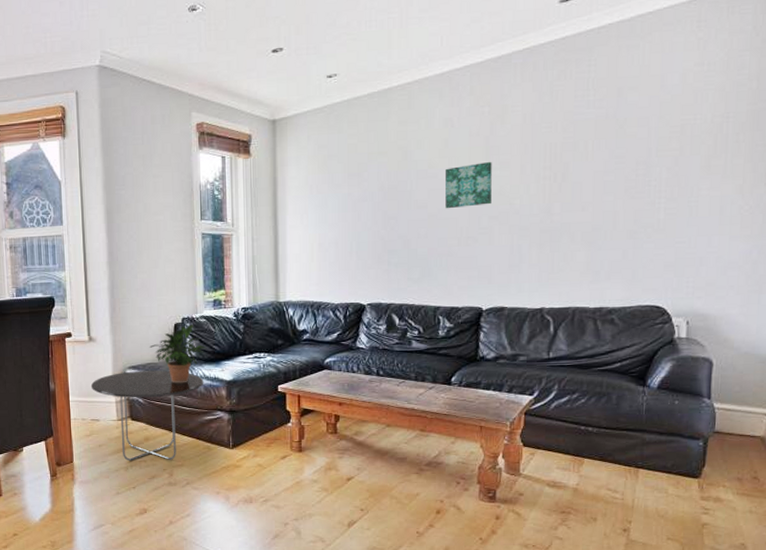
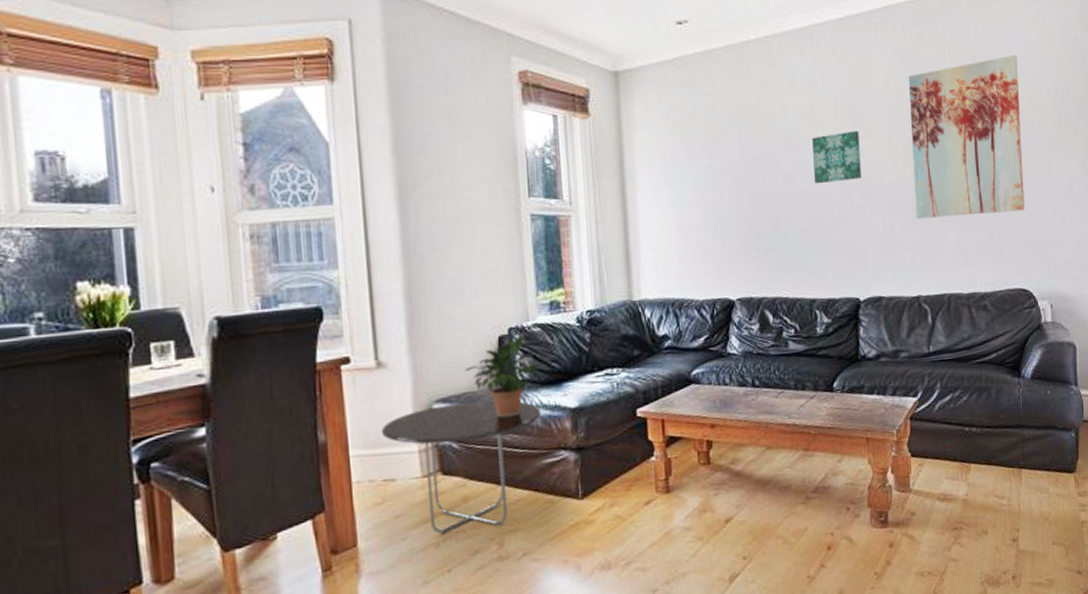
wall art: none [545,84,670,239] -> present [908,55,1025,219]

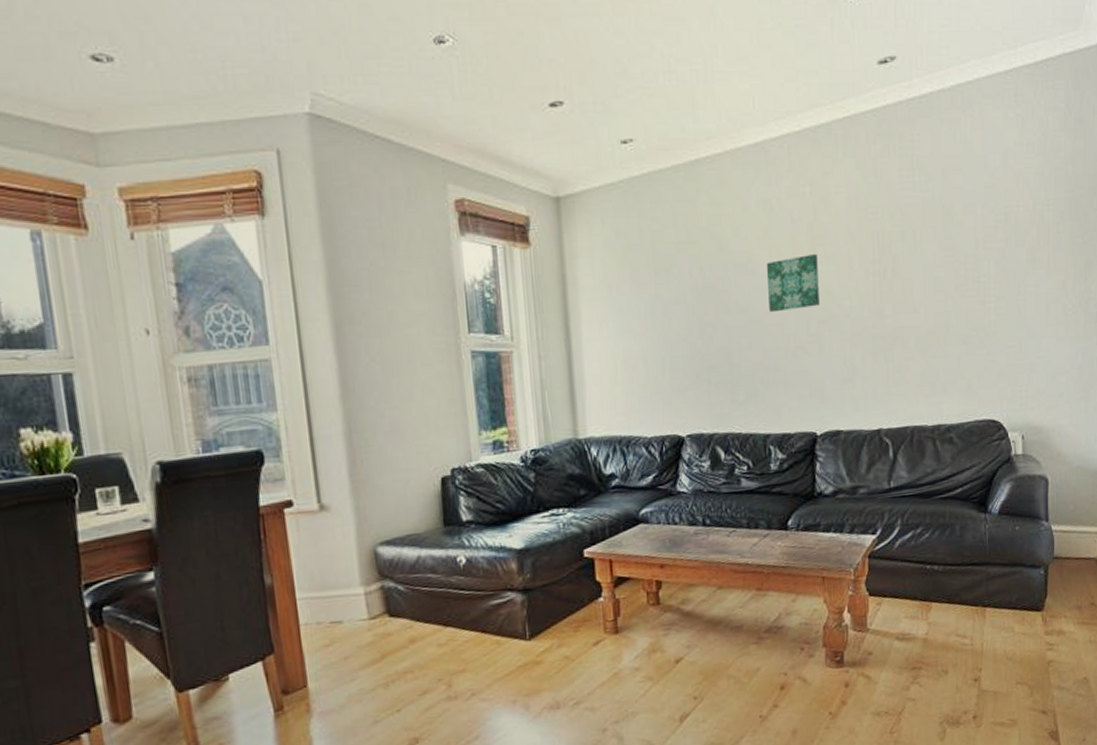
side table: present [381,400,542,534] -> none [326,542,487,674]
potted plant: present [465,336,543,418] -> none [408,477,488,560]
wall art: present [908,55,1025,219] -> none [871,166,997,347]

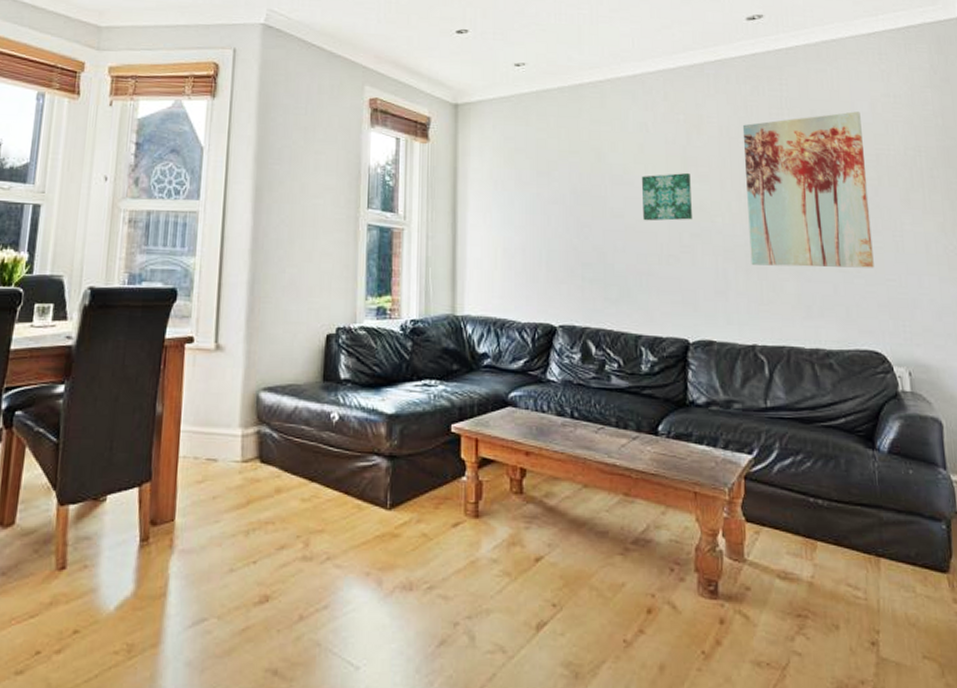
wall art: none [871,166,997,347] -> present [742,111,874,268]

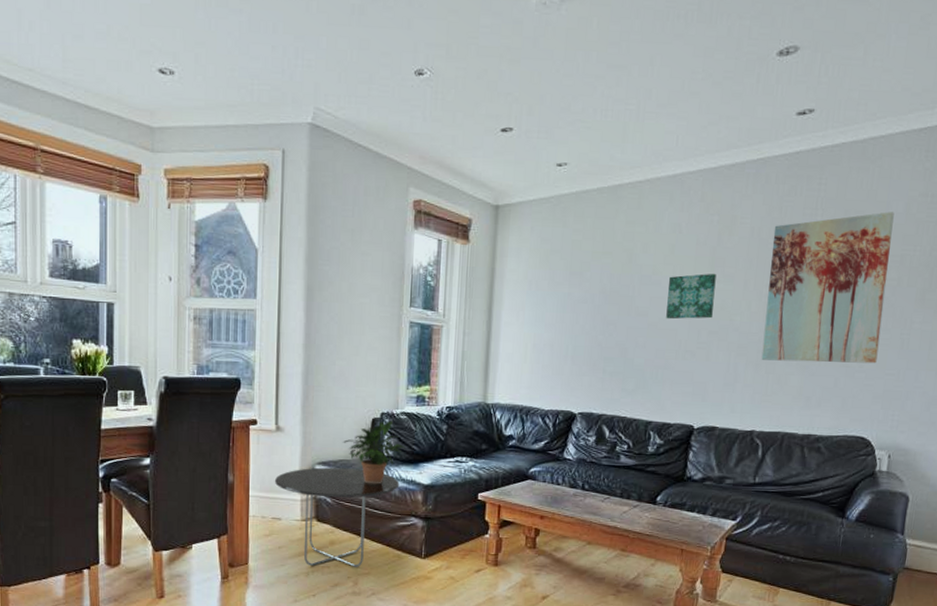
side table: none [211,394,359,523] -> present [274,467,400,567]
potted plant: none [293,337,365,415] -> present [343,421,405,485]

